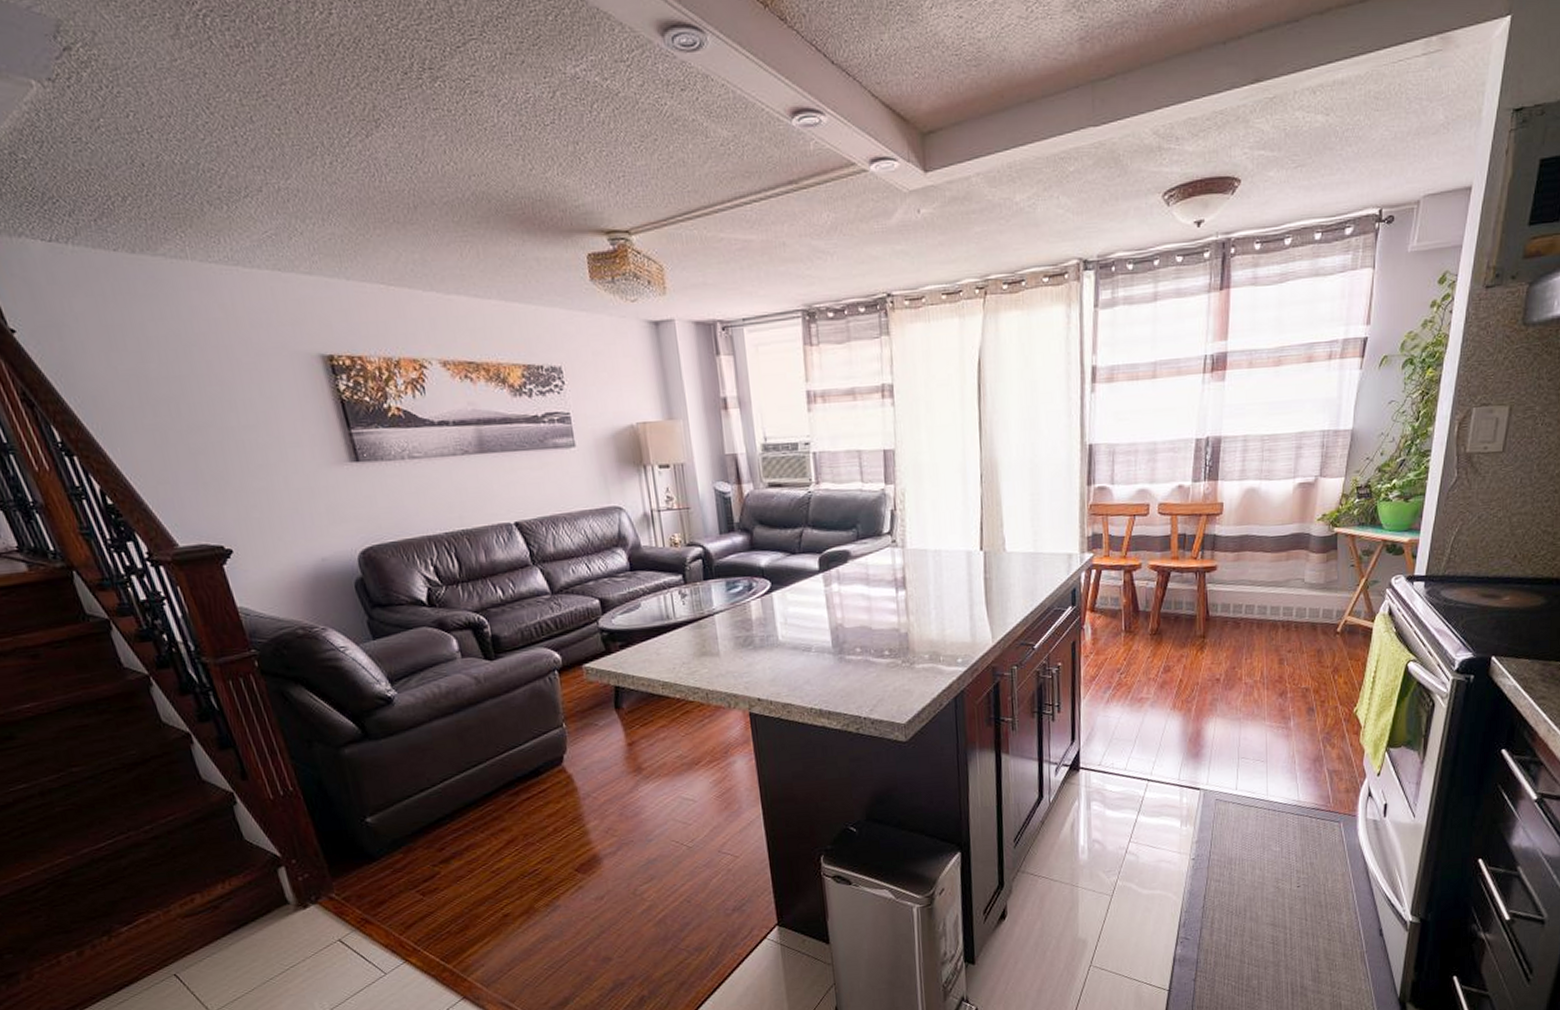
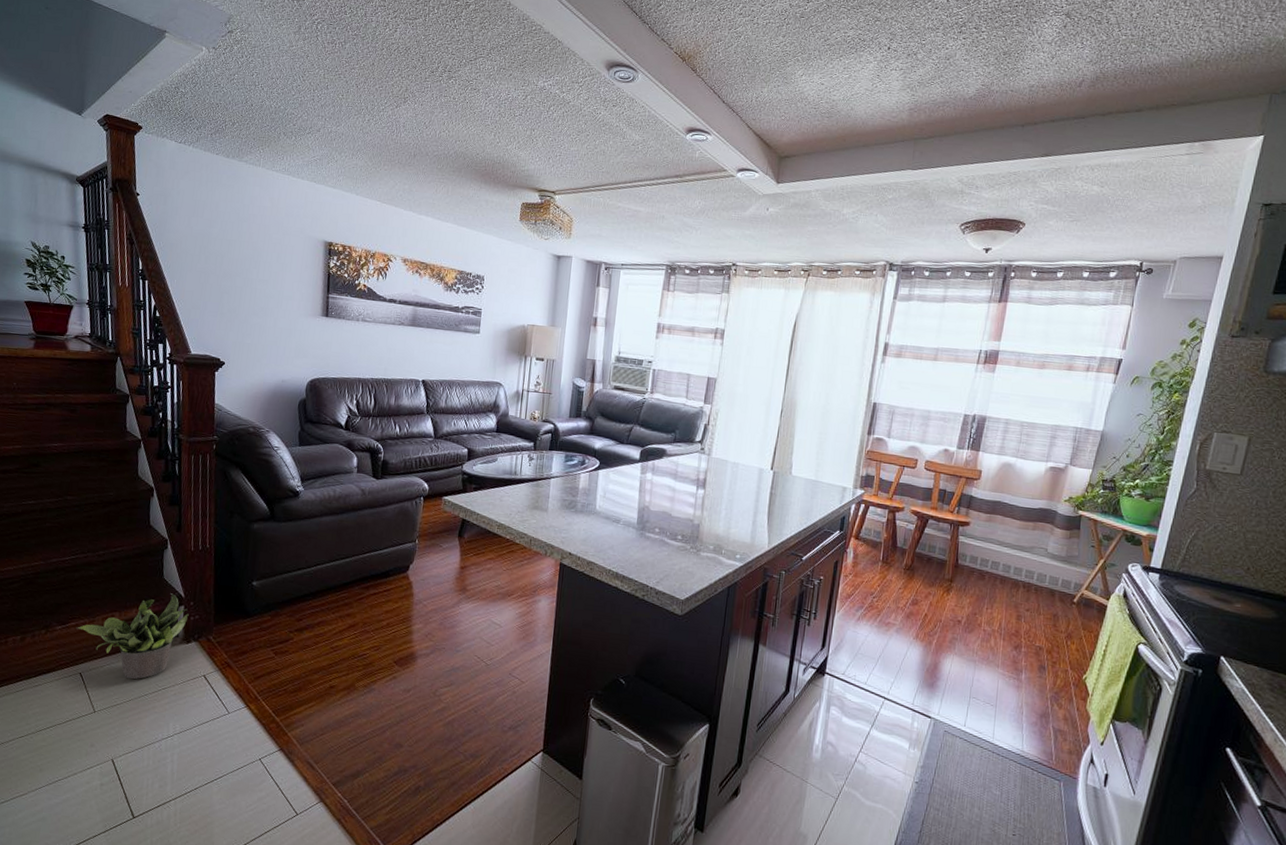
potted plant: none [149,855,295,967] -> present [77,593,189,680]

